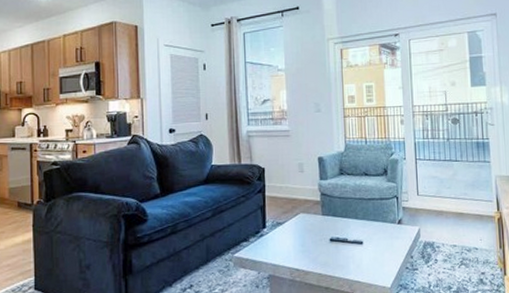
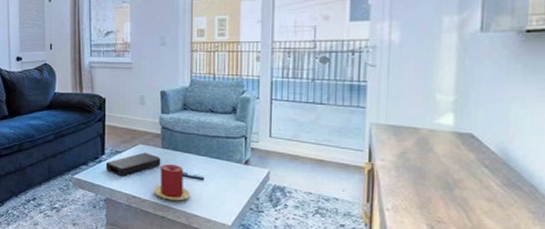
power bank: none [267,221,322,250] -> present [105,152,161,177]
candle: none [316,230,352,269] -> present [153,163,191,201]

